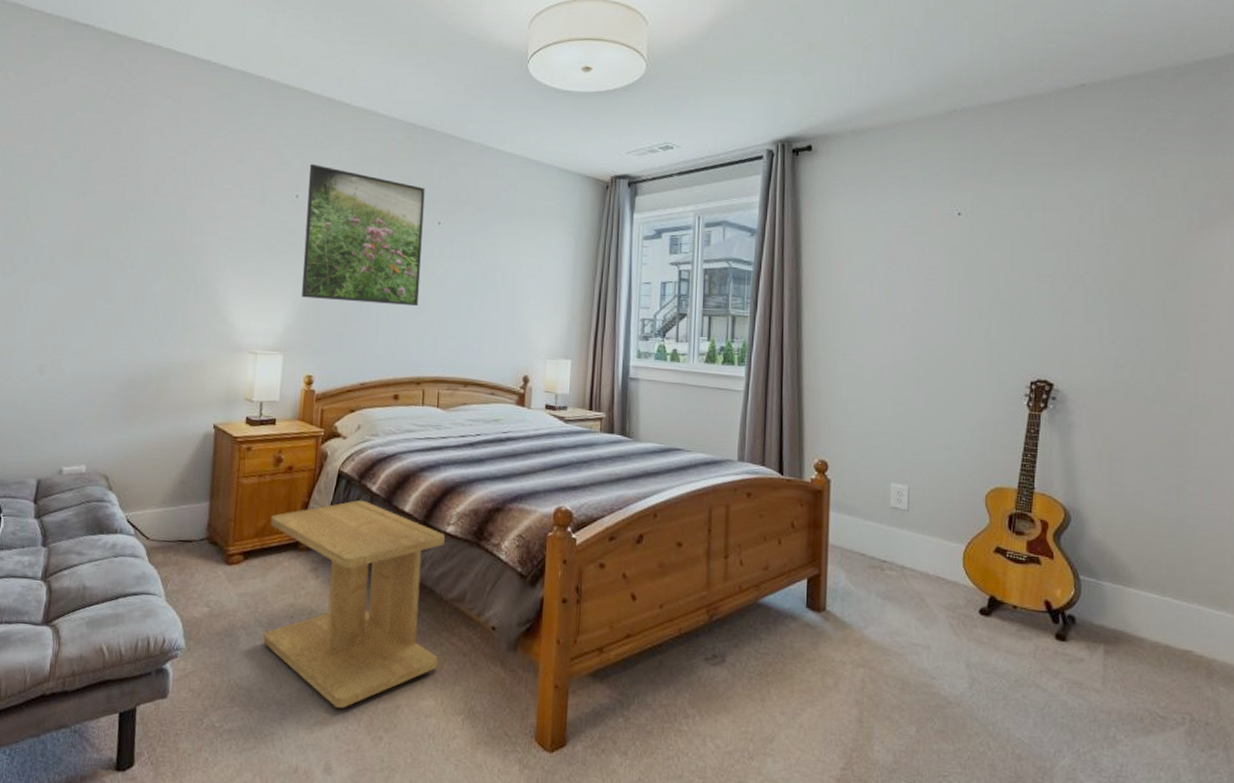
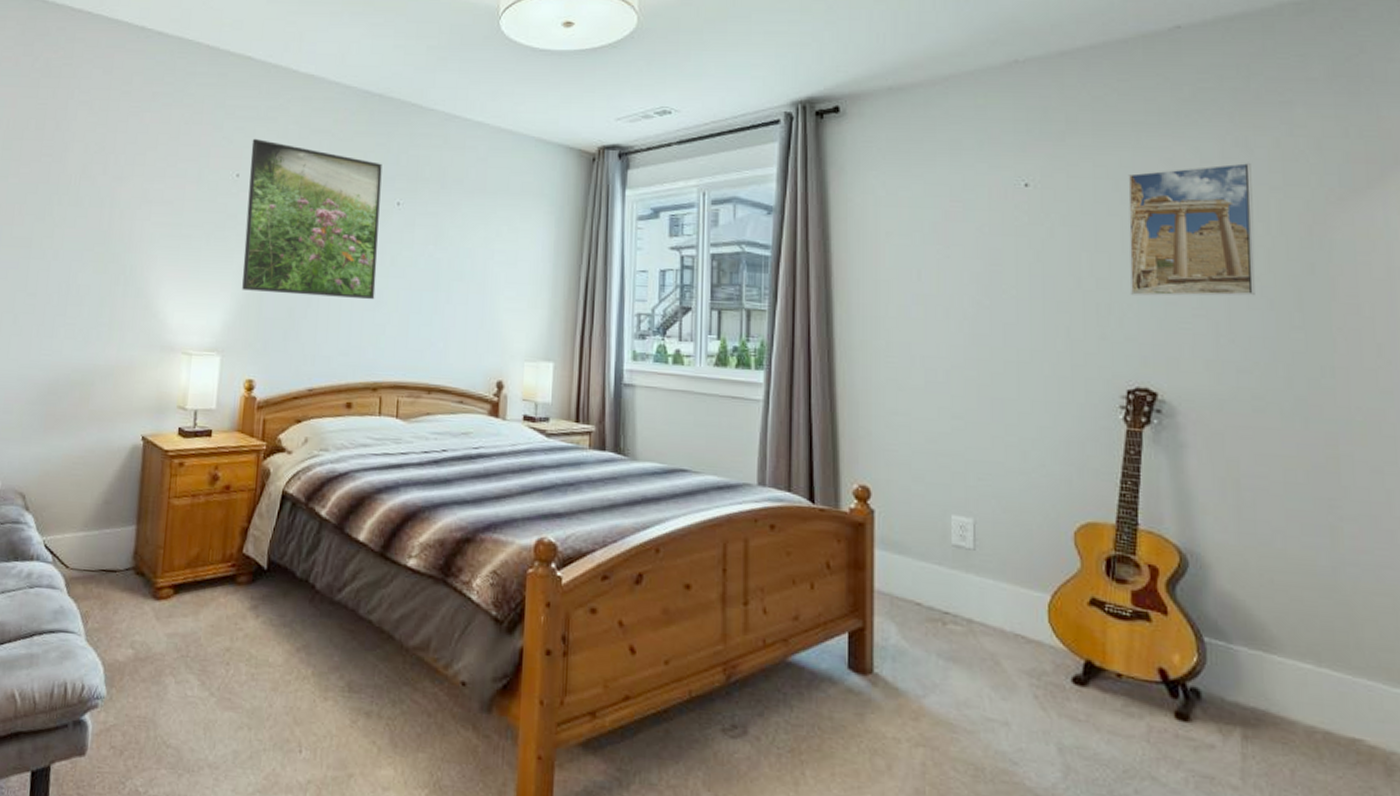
side table: present [262,500,445,708] -> none [194,526,406,775]
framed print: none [1036,197,1133,306] -> present [1128,162,1255,296]

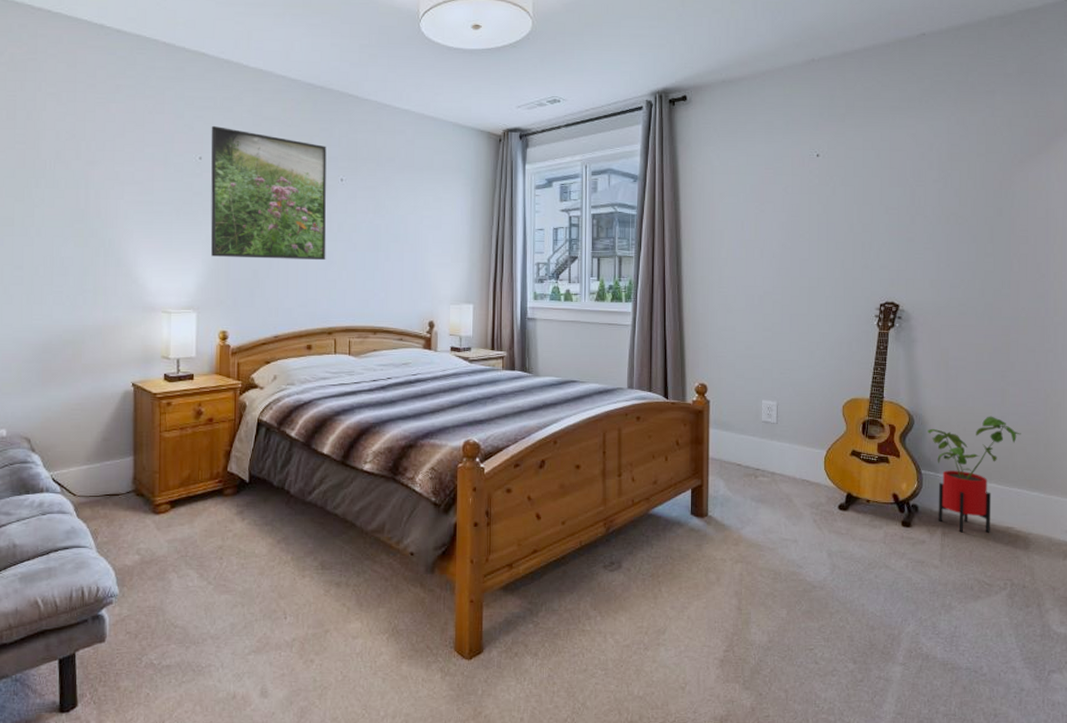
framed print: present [1128,162,1255,296] -> none [884,136,966,235]
house plant: none [1211,564,1368,744] -> present [928,416,1021,533]

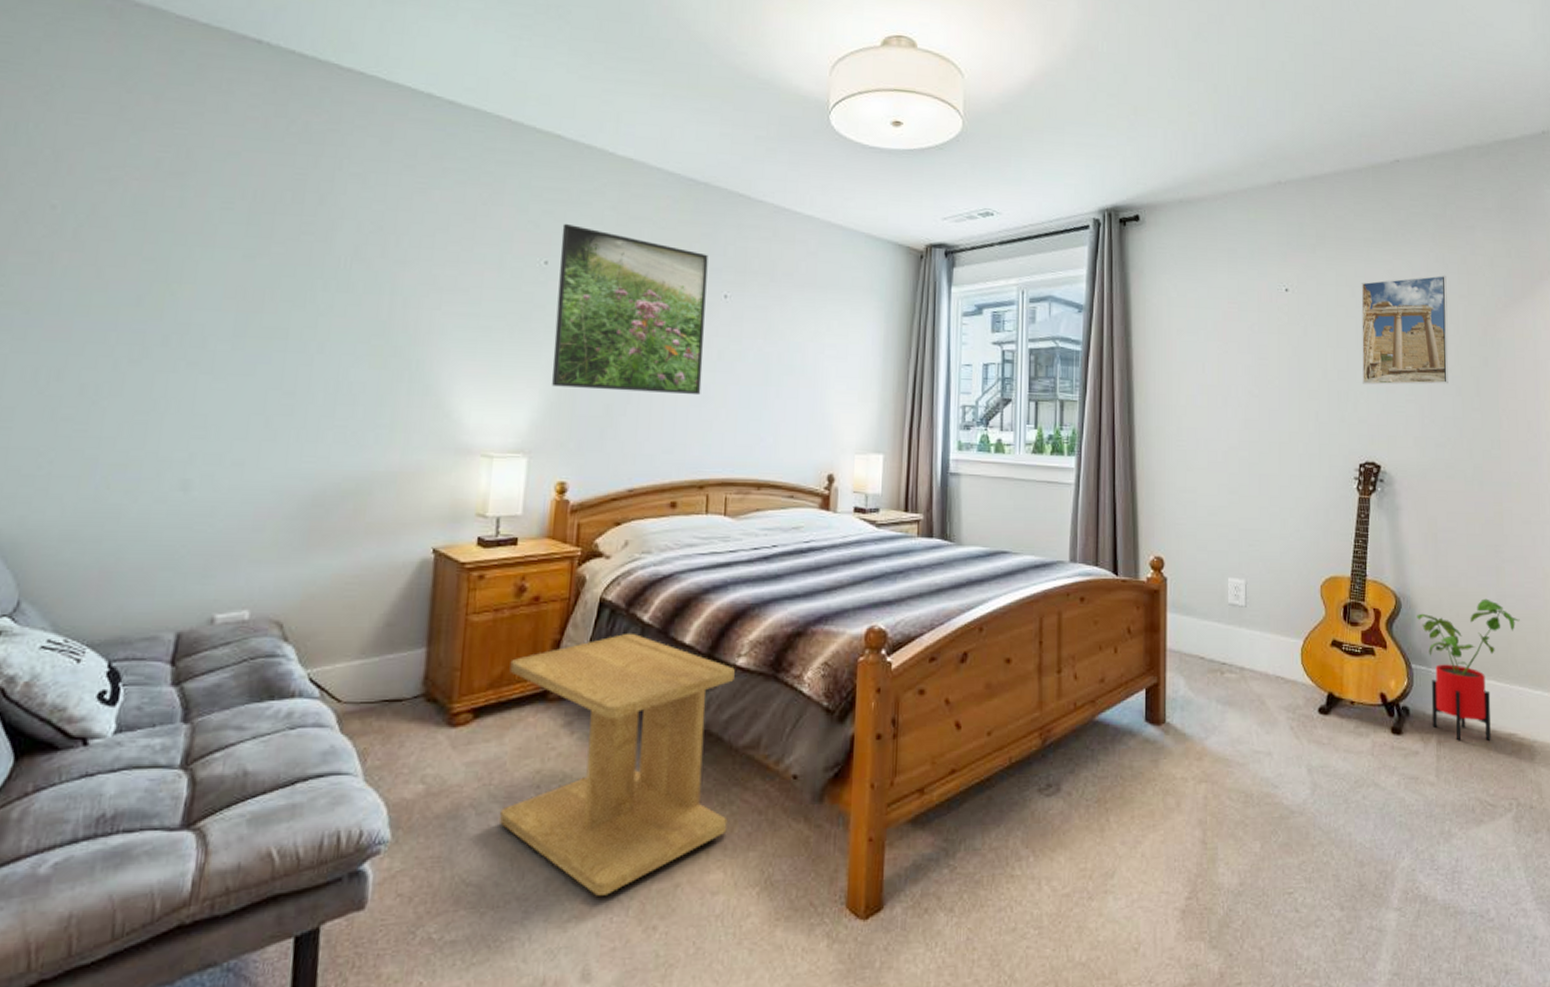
side table: none [194,445,363,637] -> present [498,632,735,896]
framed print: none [884,136,966,235] -> present [1361,275,1449,385]

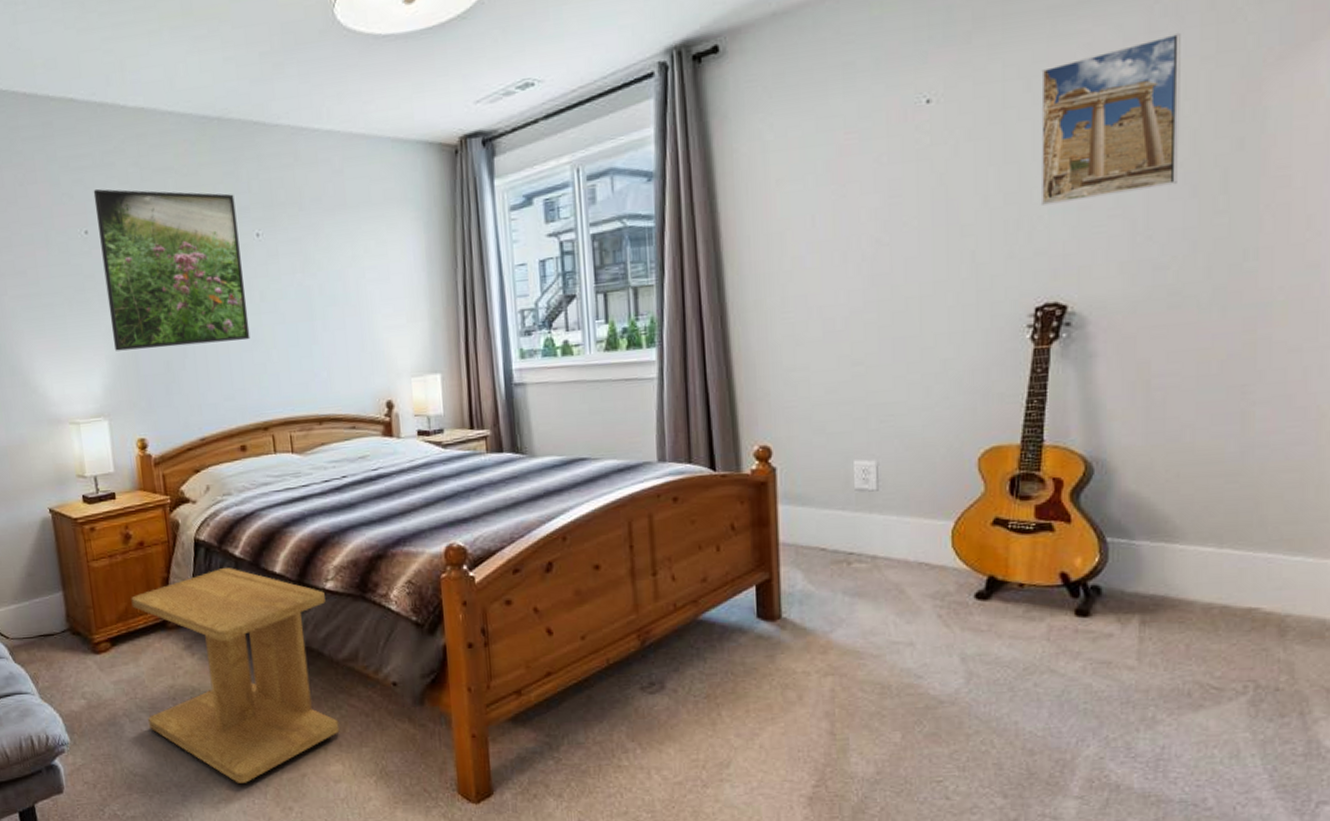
house plant: present [1417,598,1520,741] -> none [1116,452,1275,620]

